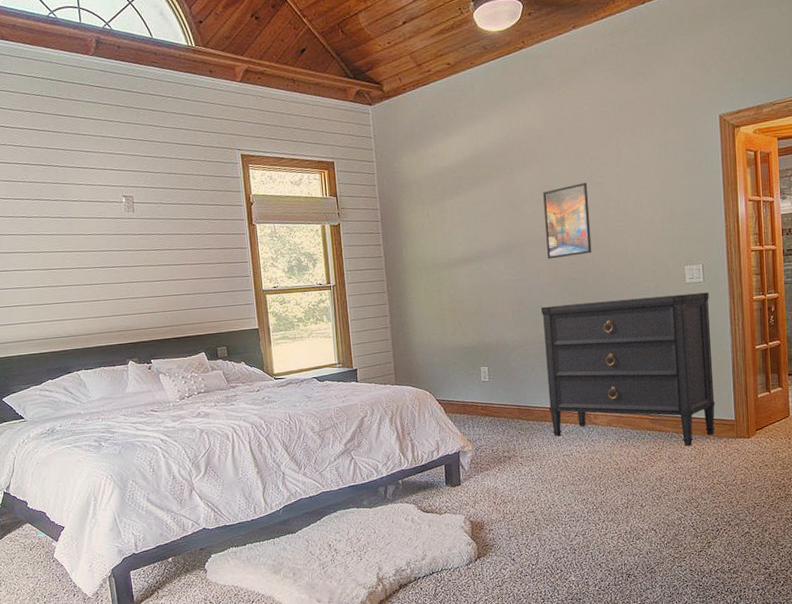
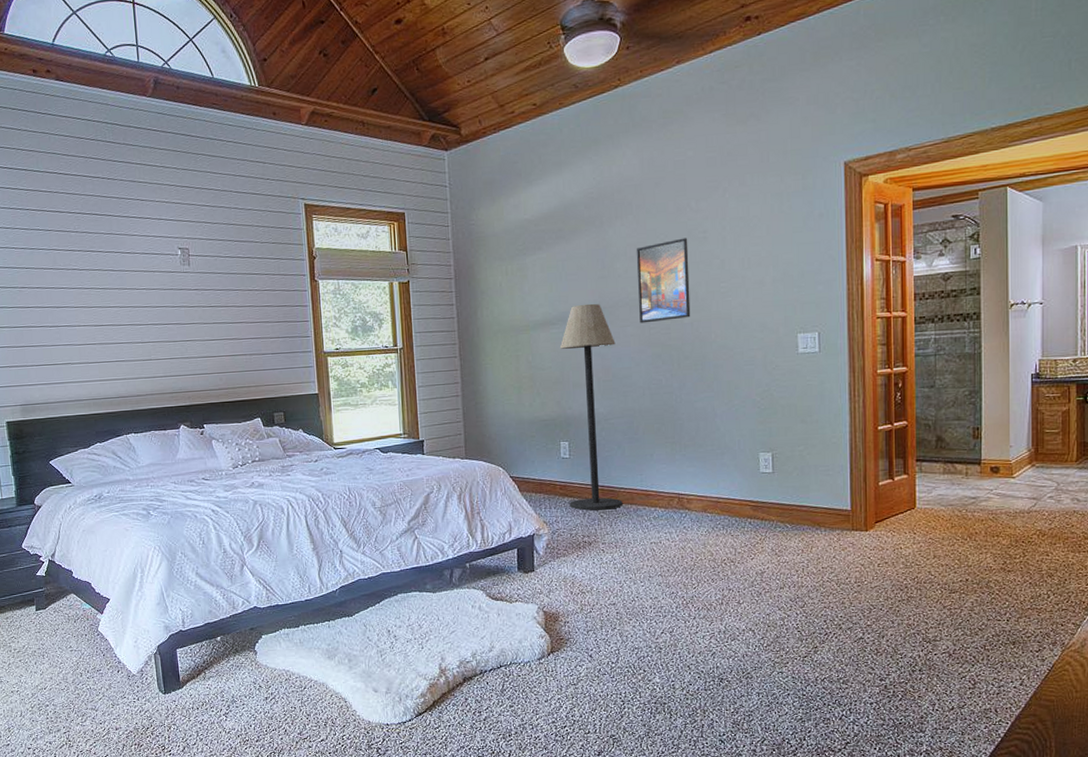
floor lamp: none [478,242,538,428] -> present [560,303,623,511]
dresser: present [540,292,715,447] -> none [630,364,828,538]

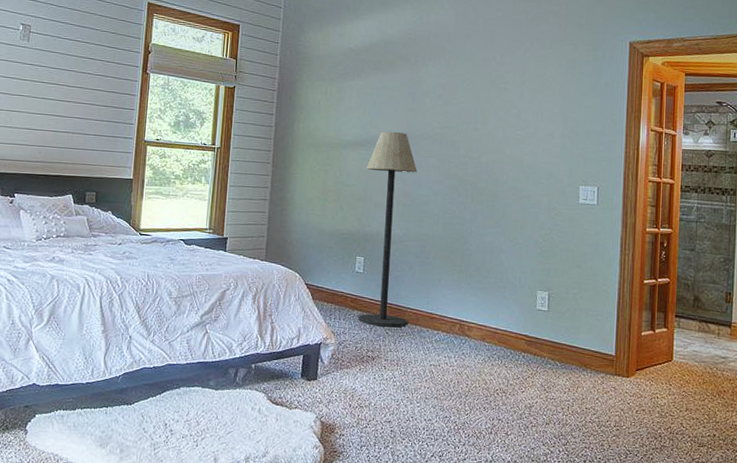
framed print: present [636,238,691,324] -> none [441,85,491,158]

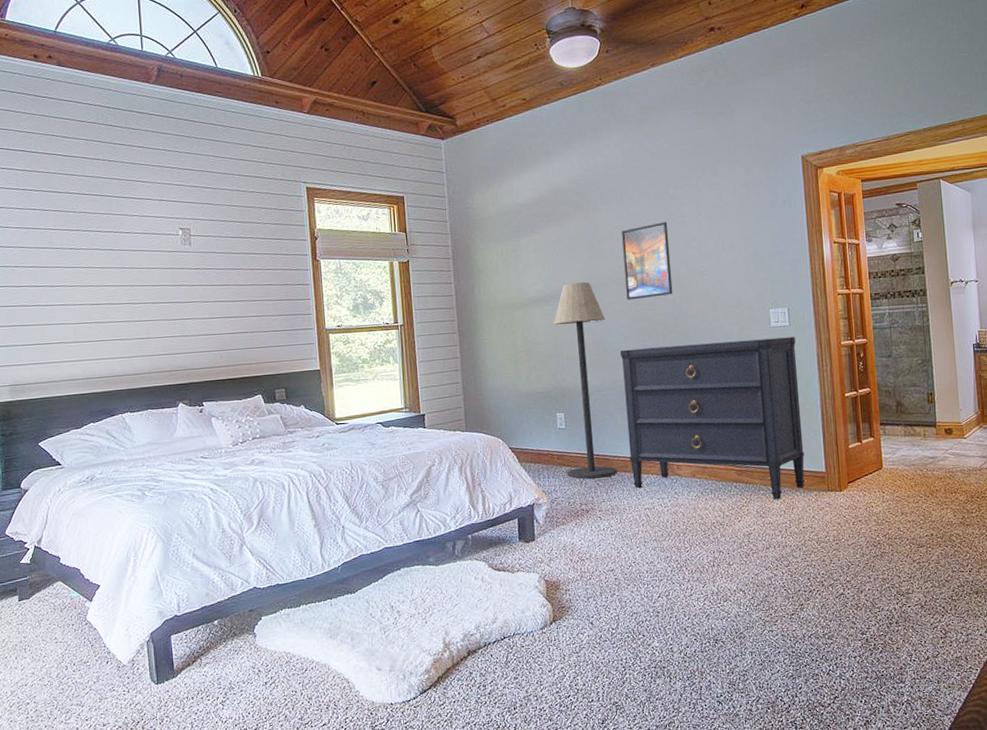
dresser: none [421,204,601,377] -> present [620,337,805,500]
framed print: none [441,85,491,158] -> present [621,222,673,300]

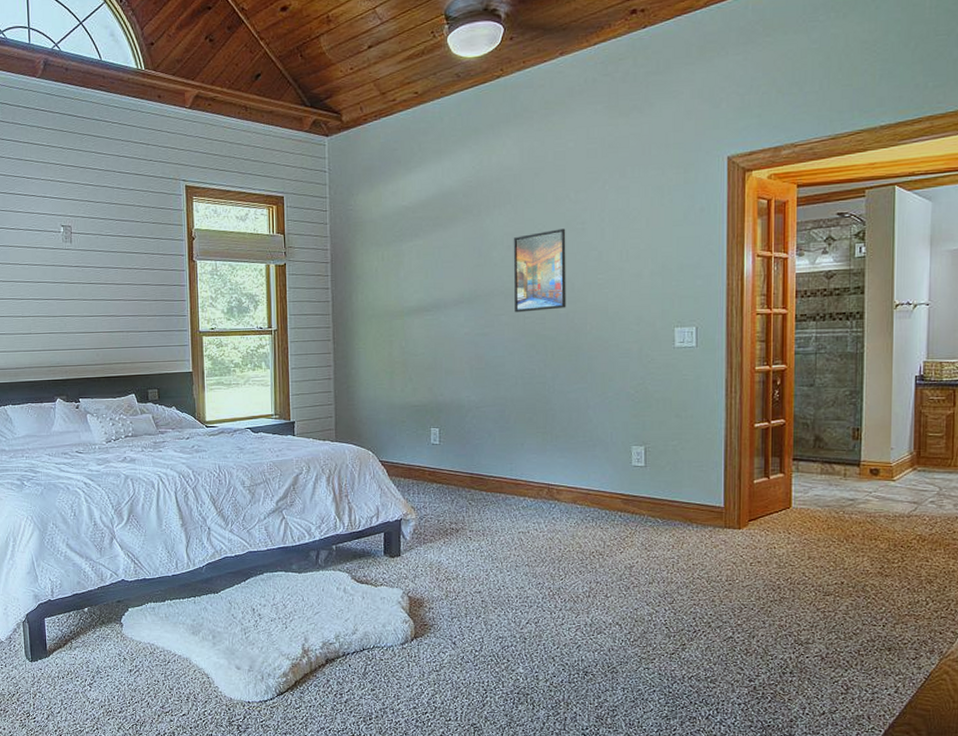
floor lamp: present [554,282,617,479] -> none [434,291,491,498]
dresser: present [620,337,805,500] -> none [503,359,702,533]

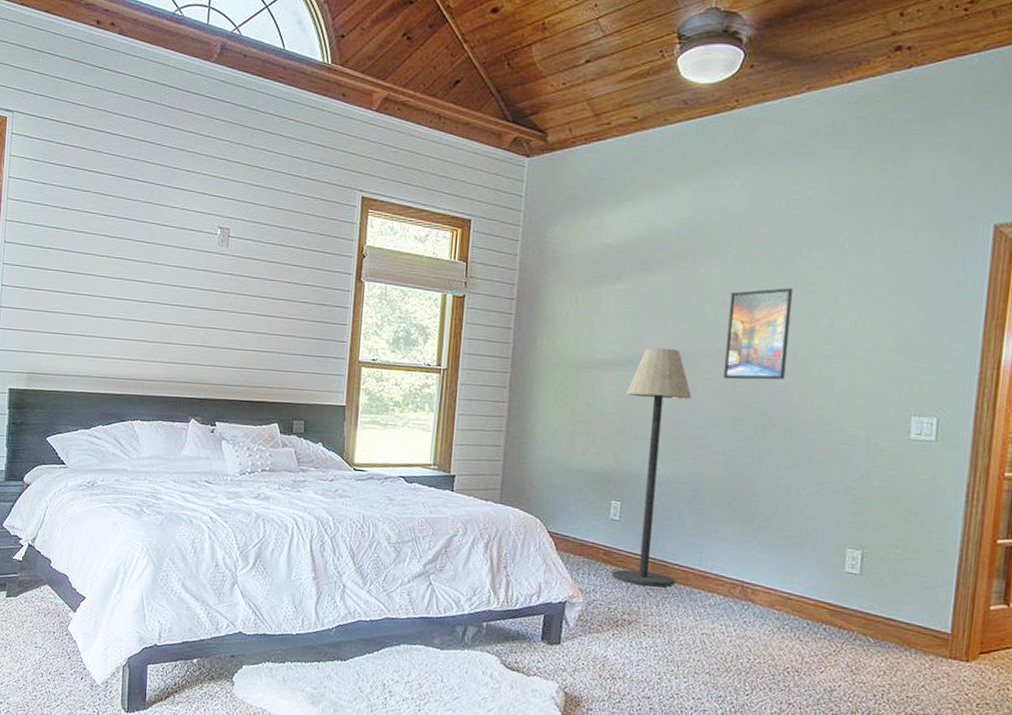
floor lamp: none [434,291,491,498] -> present [612,348,692,588]

